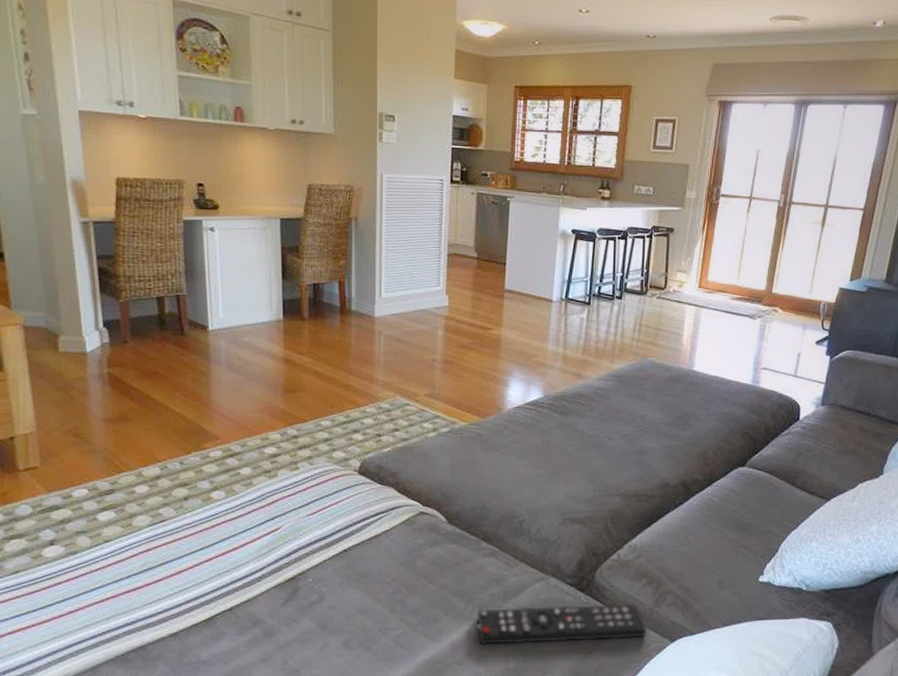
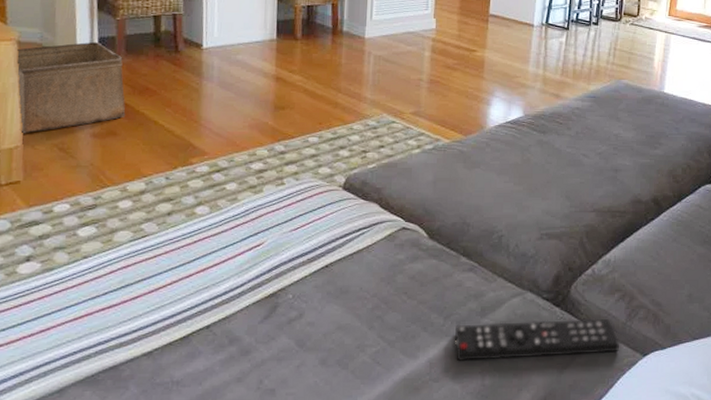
storage bin: none [24,325,136,419] -> present [16,41,126,133]

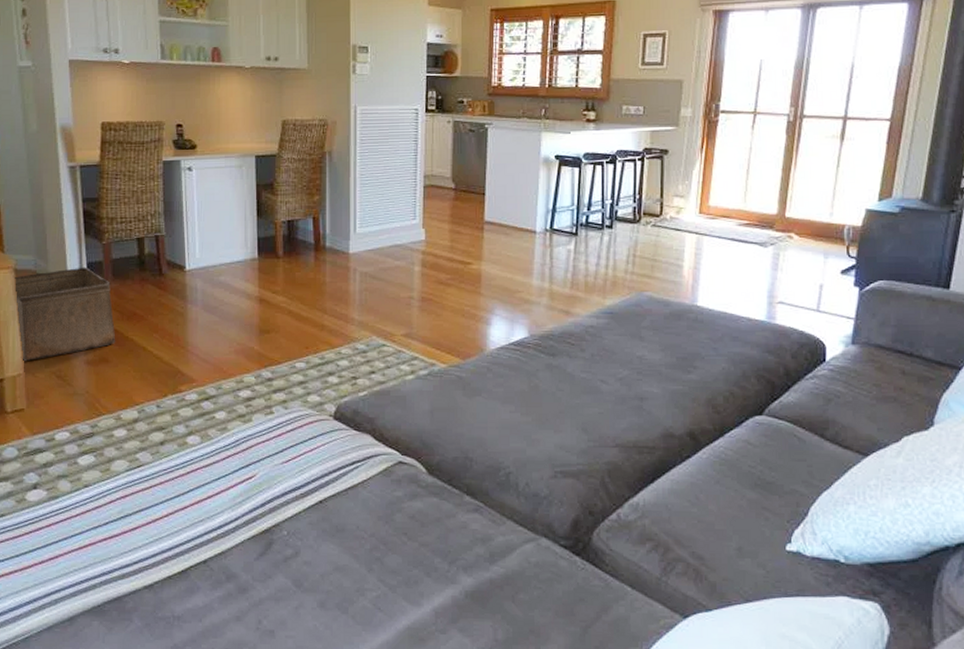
remote control: present [454,318,620,362] -> none [461,571,655,613]

